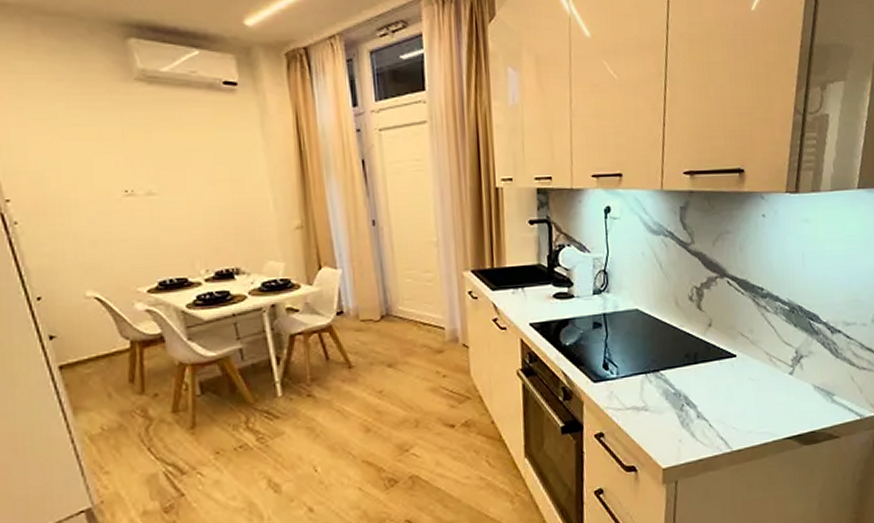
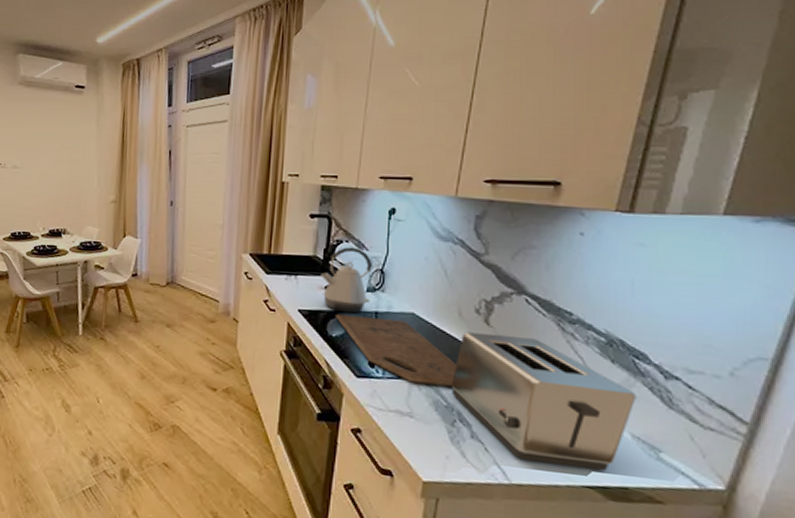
kettle: none [547,250,597,320] -> present [321,247,372,313]
cutting board: none [565,318,679,378] -> present [334,314,456,387]
toaster: none [676,316,814,428] -> present [451,332,636,471]

